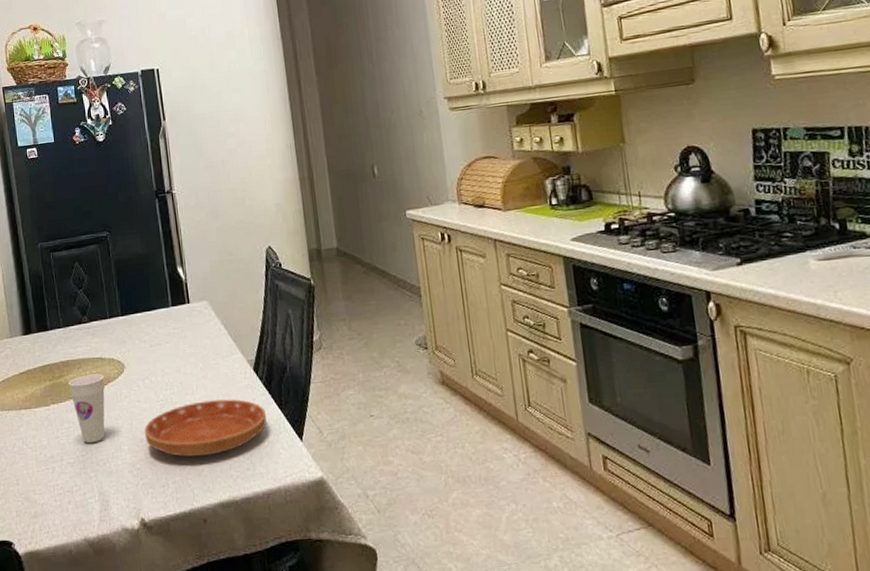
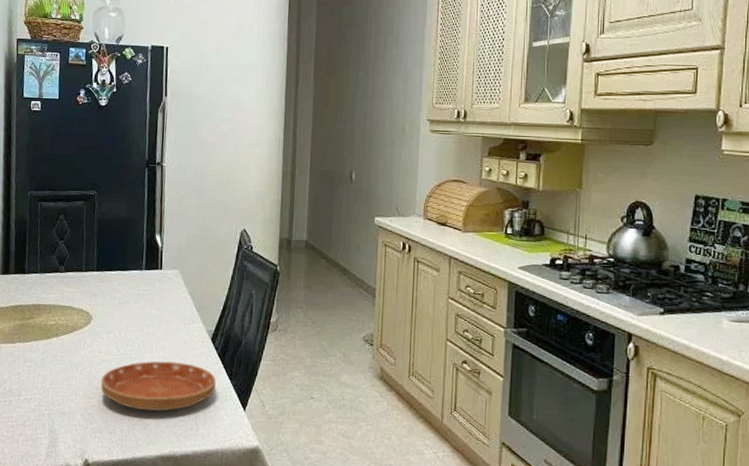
cup: present [68,373,105,444] -> none [36,320,72,384]

